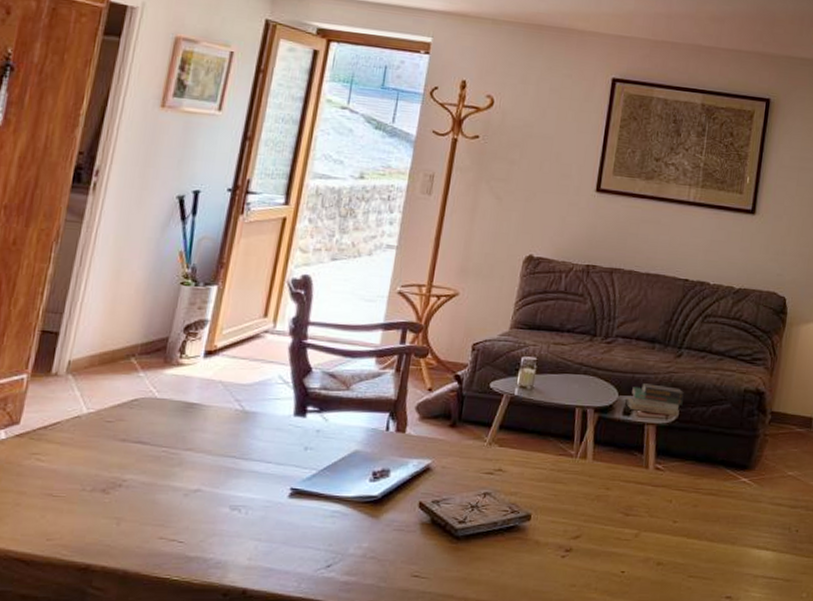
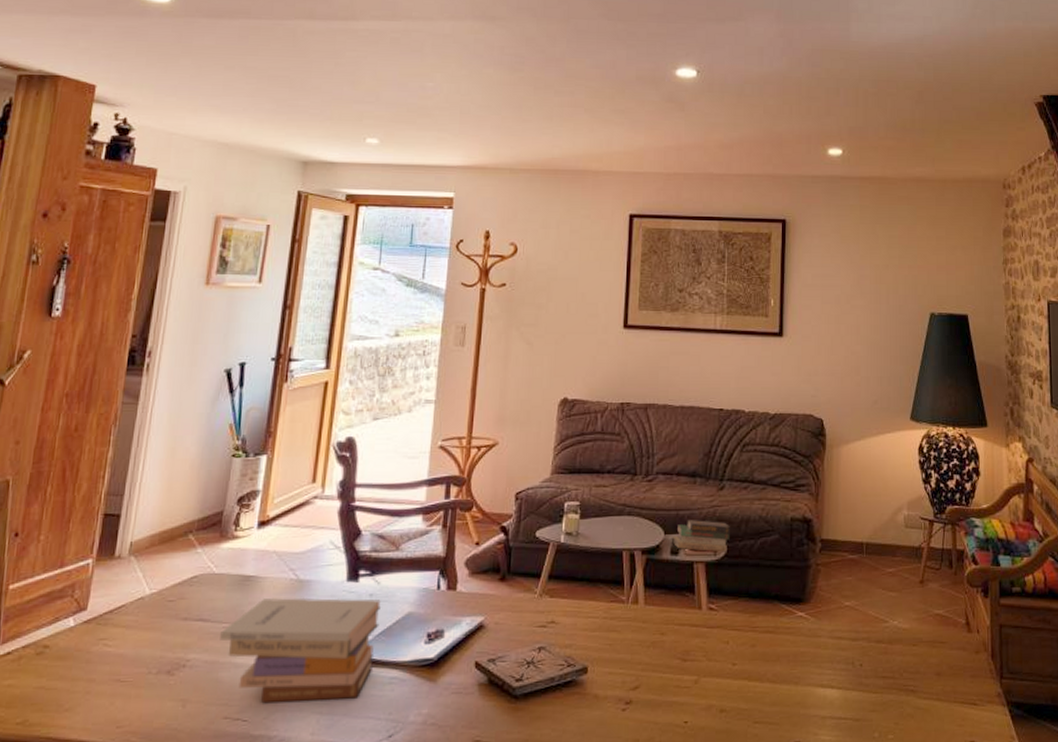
books: none [159,426,328,529] -> present [220,597,381,703]

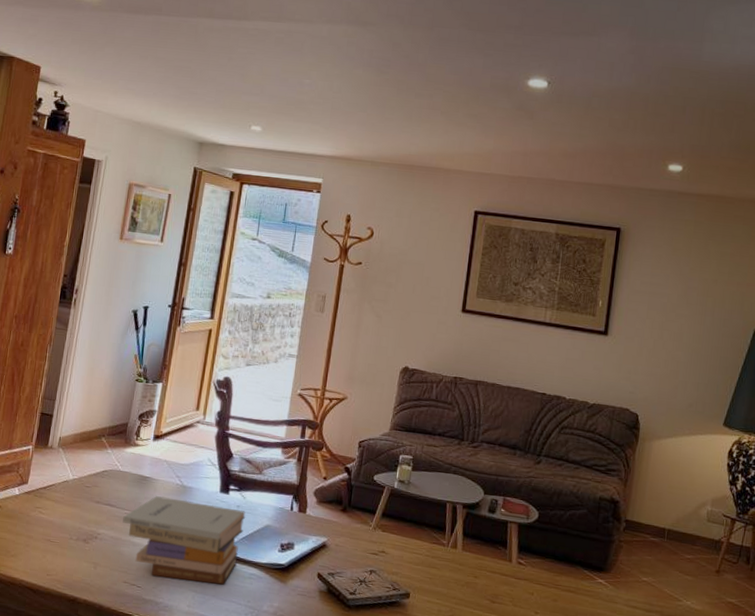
books: present [672,520,730,552] -> none [490,485,543,518]

